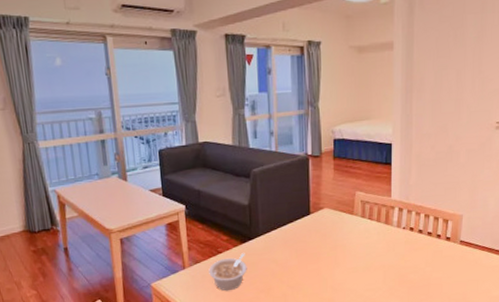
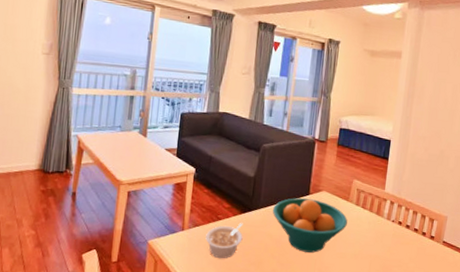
fruit bowl: none [274,218,355,273] -> present [273,198,348,253]

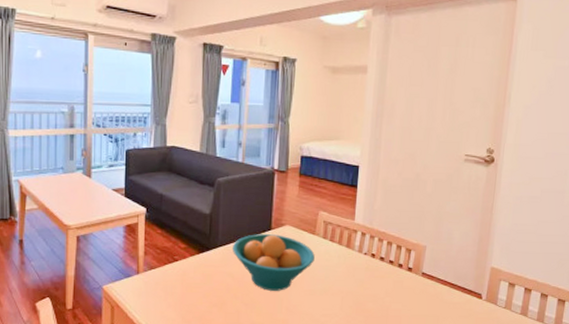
legume: present [205,223,243,259] -> none [163,263,202,302]

